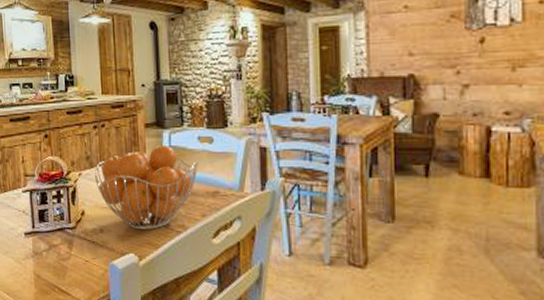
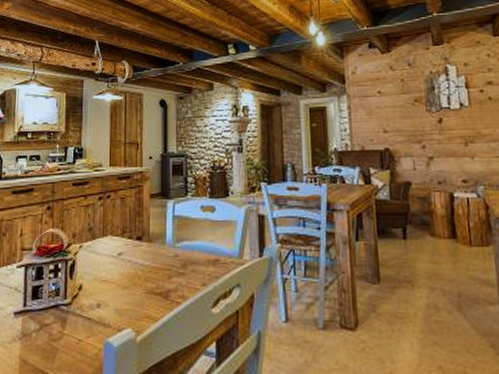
fruit basket: present [94,146,198,231] -> none [95,215,200,303]

